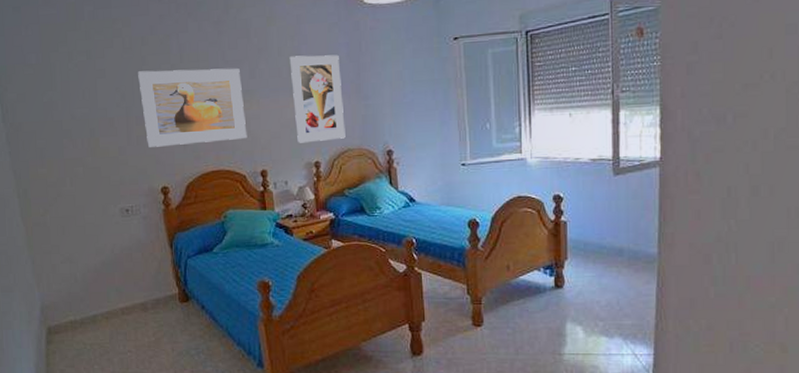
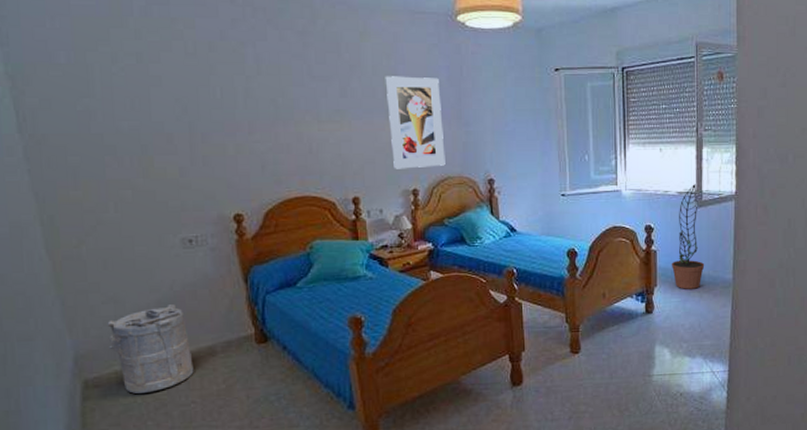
laundry hamper: none [65,265,130,341] -> present [107,304,194,394]
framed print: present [138,68,247,147] -> none [204,81,337,169]
decorative plant: none [583,150,624,263] -> present [671,184,705,289]

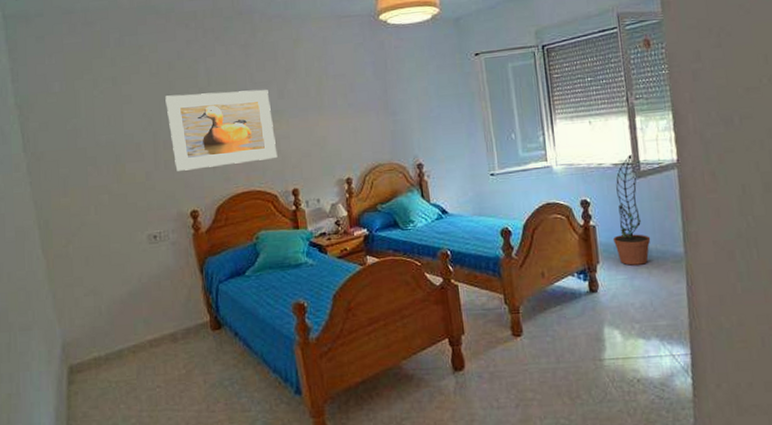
laundry hamper: present [107,304,194,394] -> none [88,295,159,378]
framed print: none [204,81,337,169] -> present [165,89,278,171]
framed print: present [385,76,446,169] -> none [317,73,376,161]

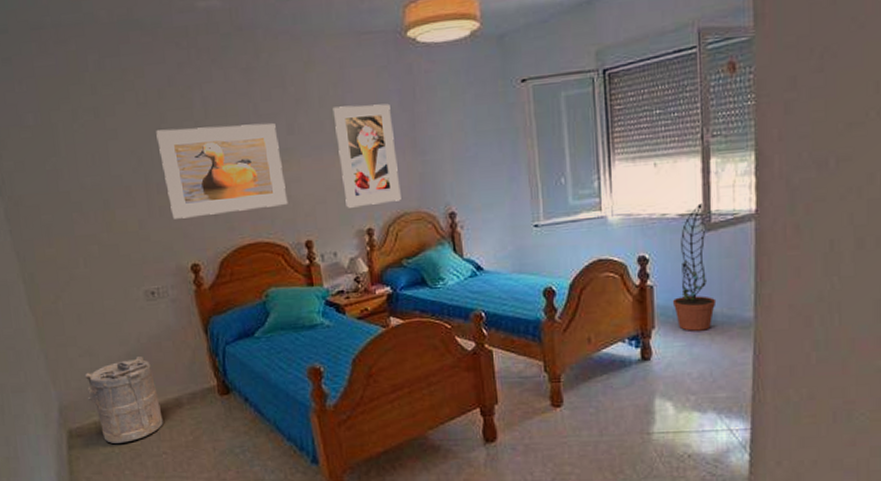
laundry hamper: none [88,295,159,378] -> present [85,356,163,443]
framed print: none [317,73,376,161] -> present [332,103,401,208]

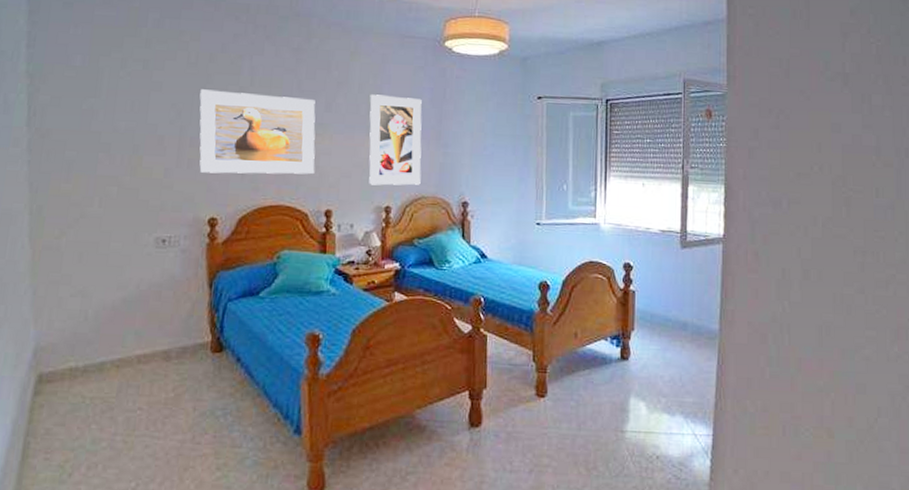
laundry hamper: present [85,356,163,443] -> none [68,303,147,394]
decorative plant: present [672,203,717,331] -> none [650,223,688,337]

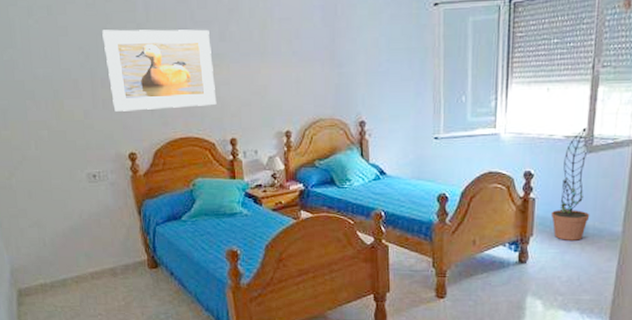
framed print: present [369,94,422,186] -> none [261,18,318,111]
decorative plant: none [650,223,688,337] -> present [550,127,590,241]

